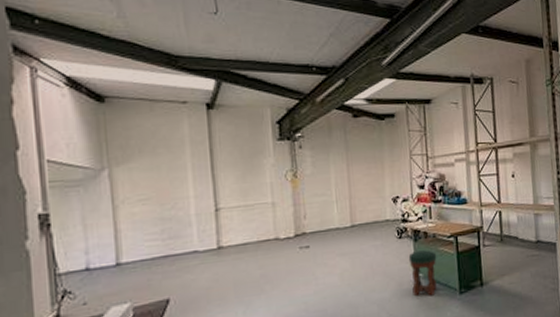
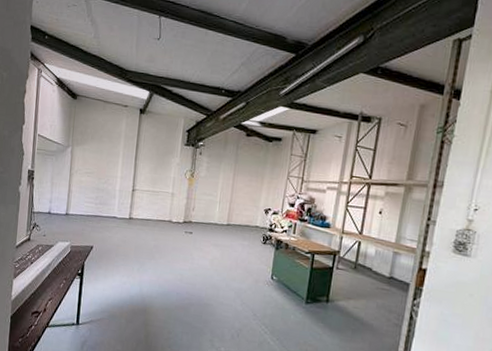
stool: present [408,250,437,296] -> none [265,257,293,298]

